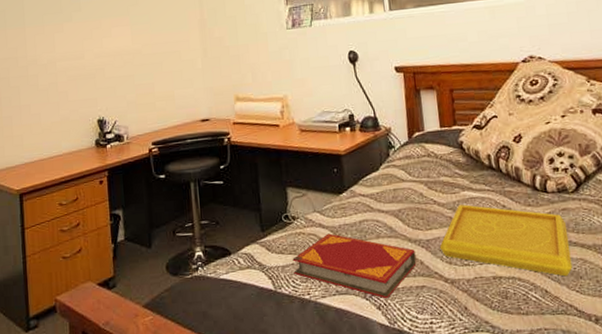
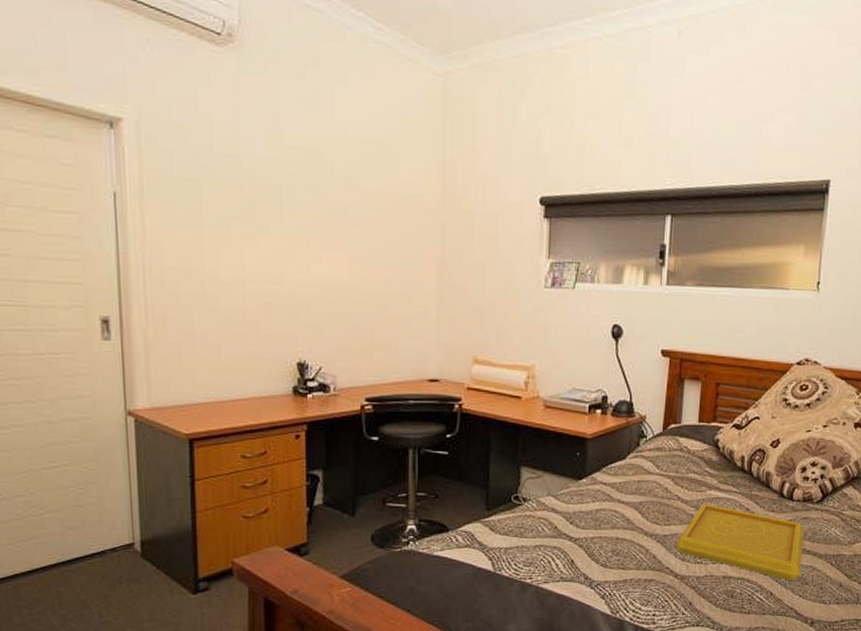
hardback book: present [292,233,417,299] -> none [517,519,650,589]

